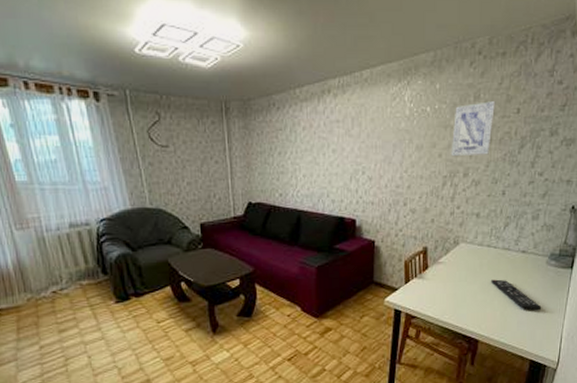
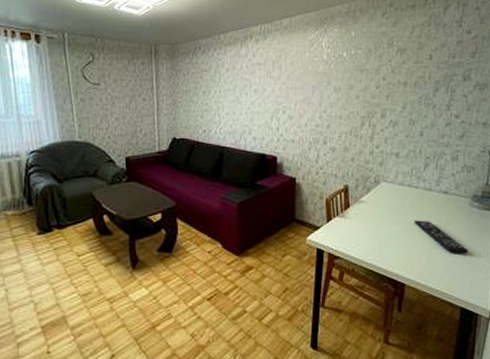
wall art: present [451,101,496,157] -> none [368,48,409,99]

